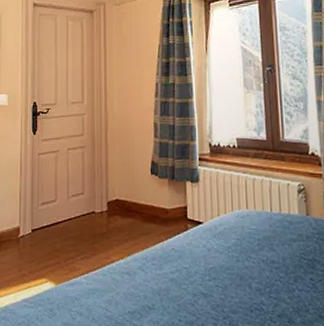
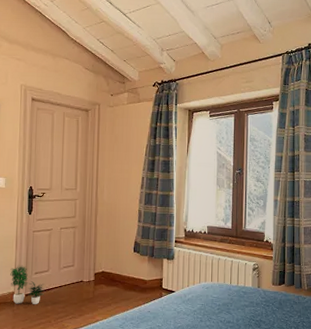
potted plant: none [15,194,53,242] -> present [10,265,45,304]

